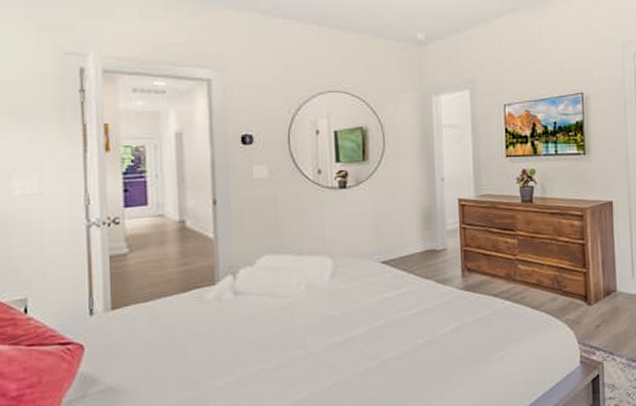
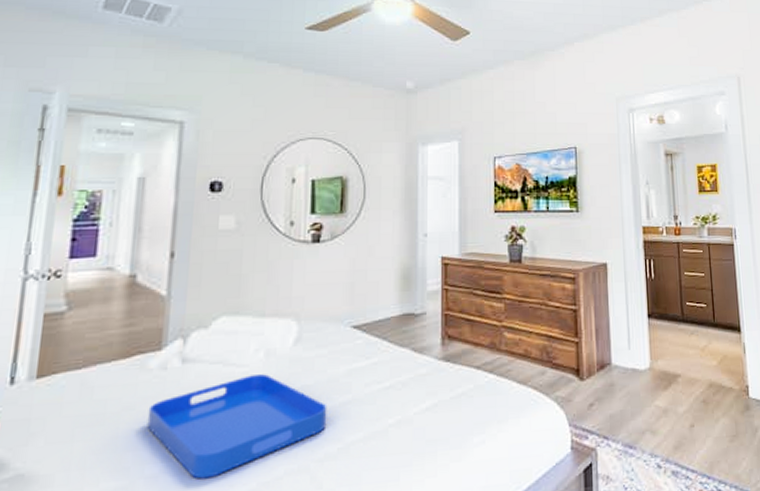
serving tray: none [210,304,365,390] -> present [147,374,327,479]

